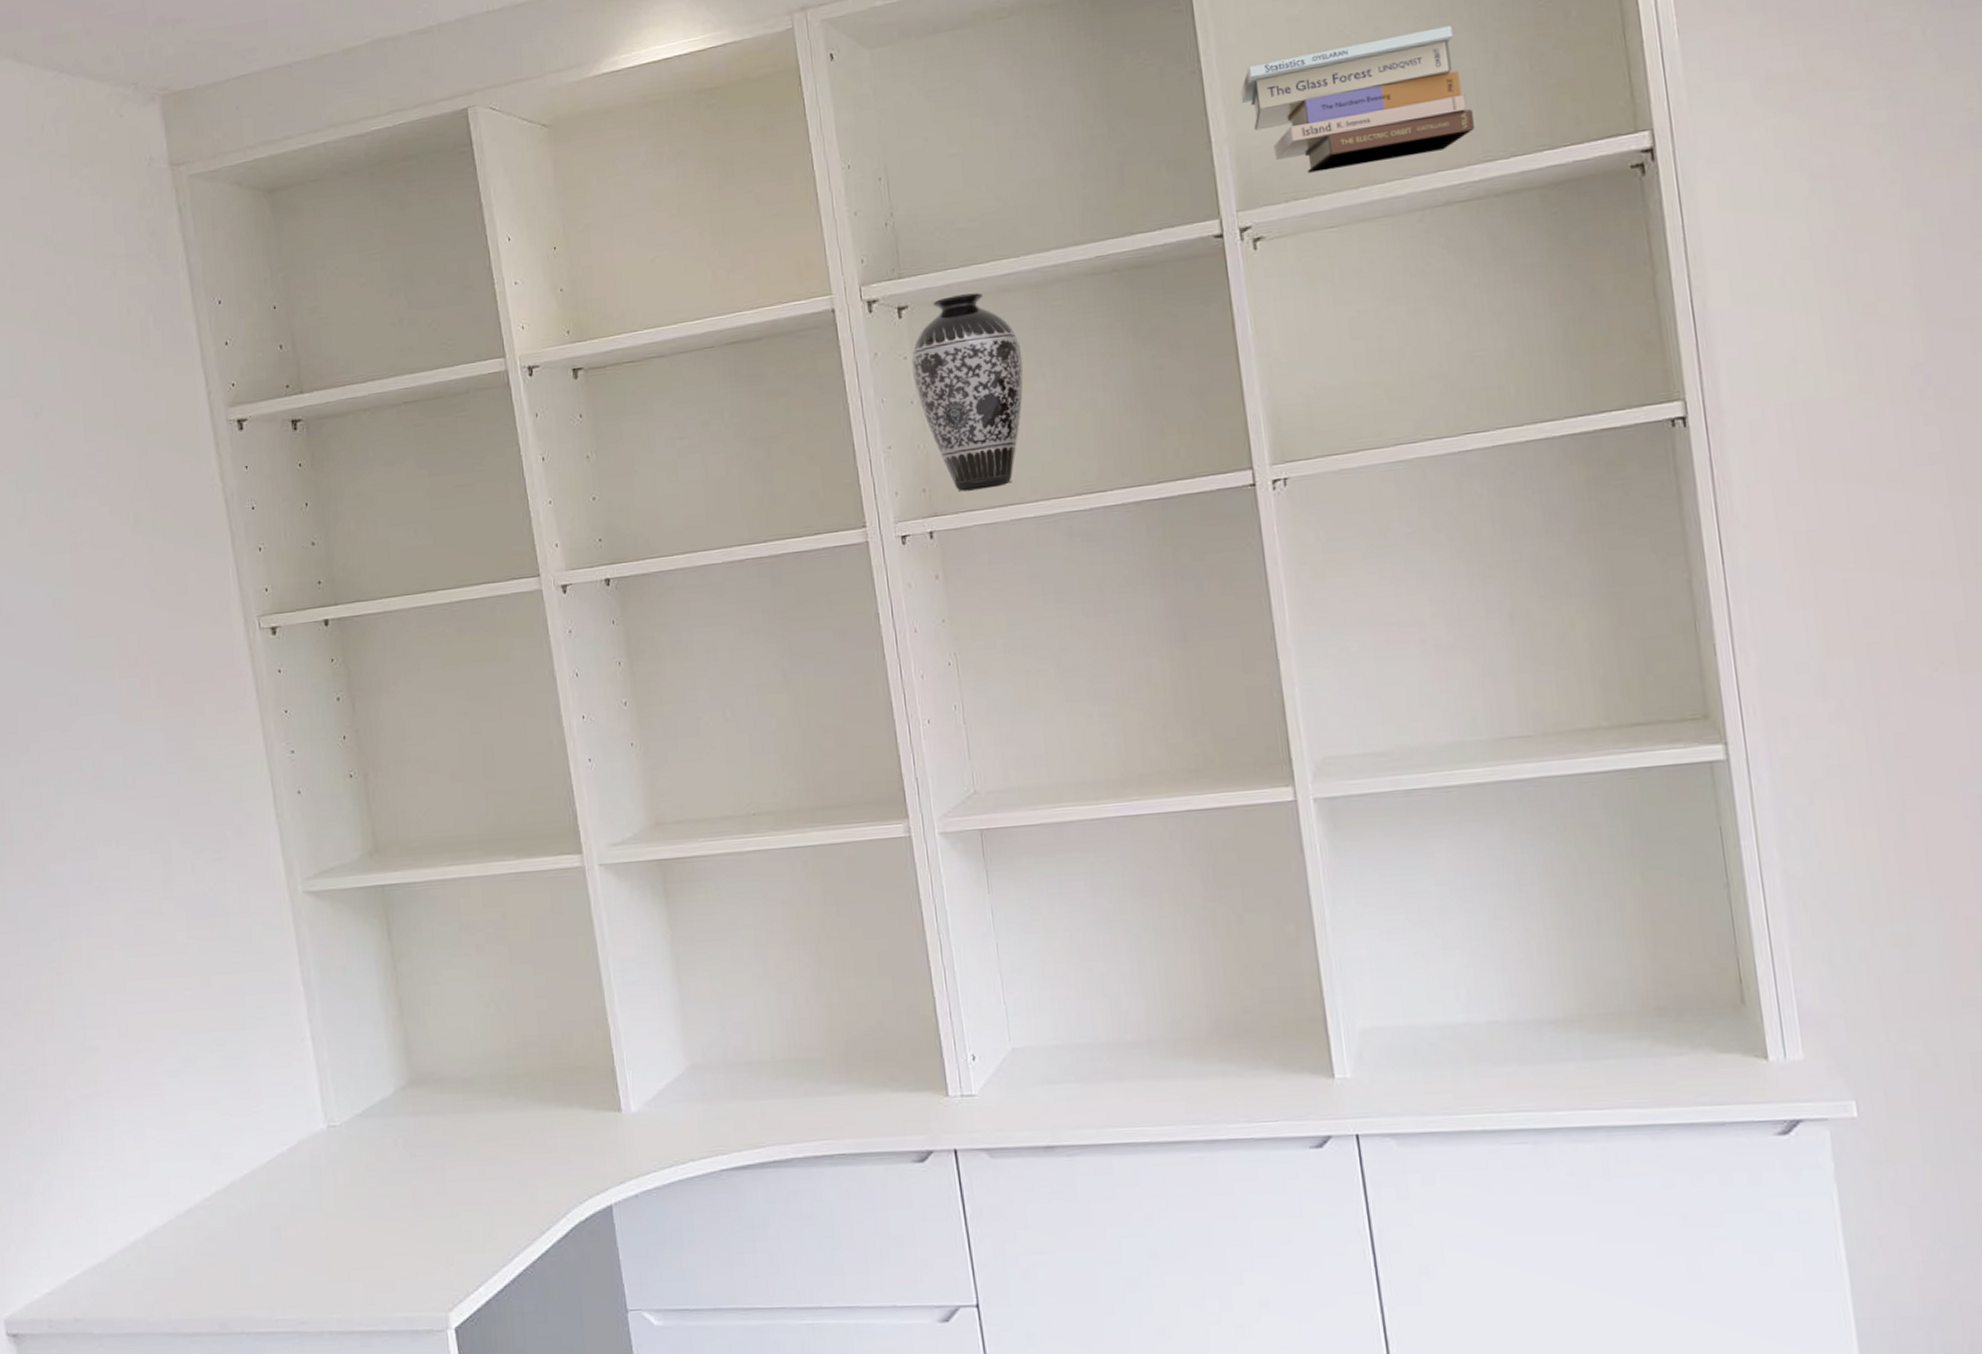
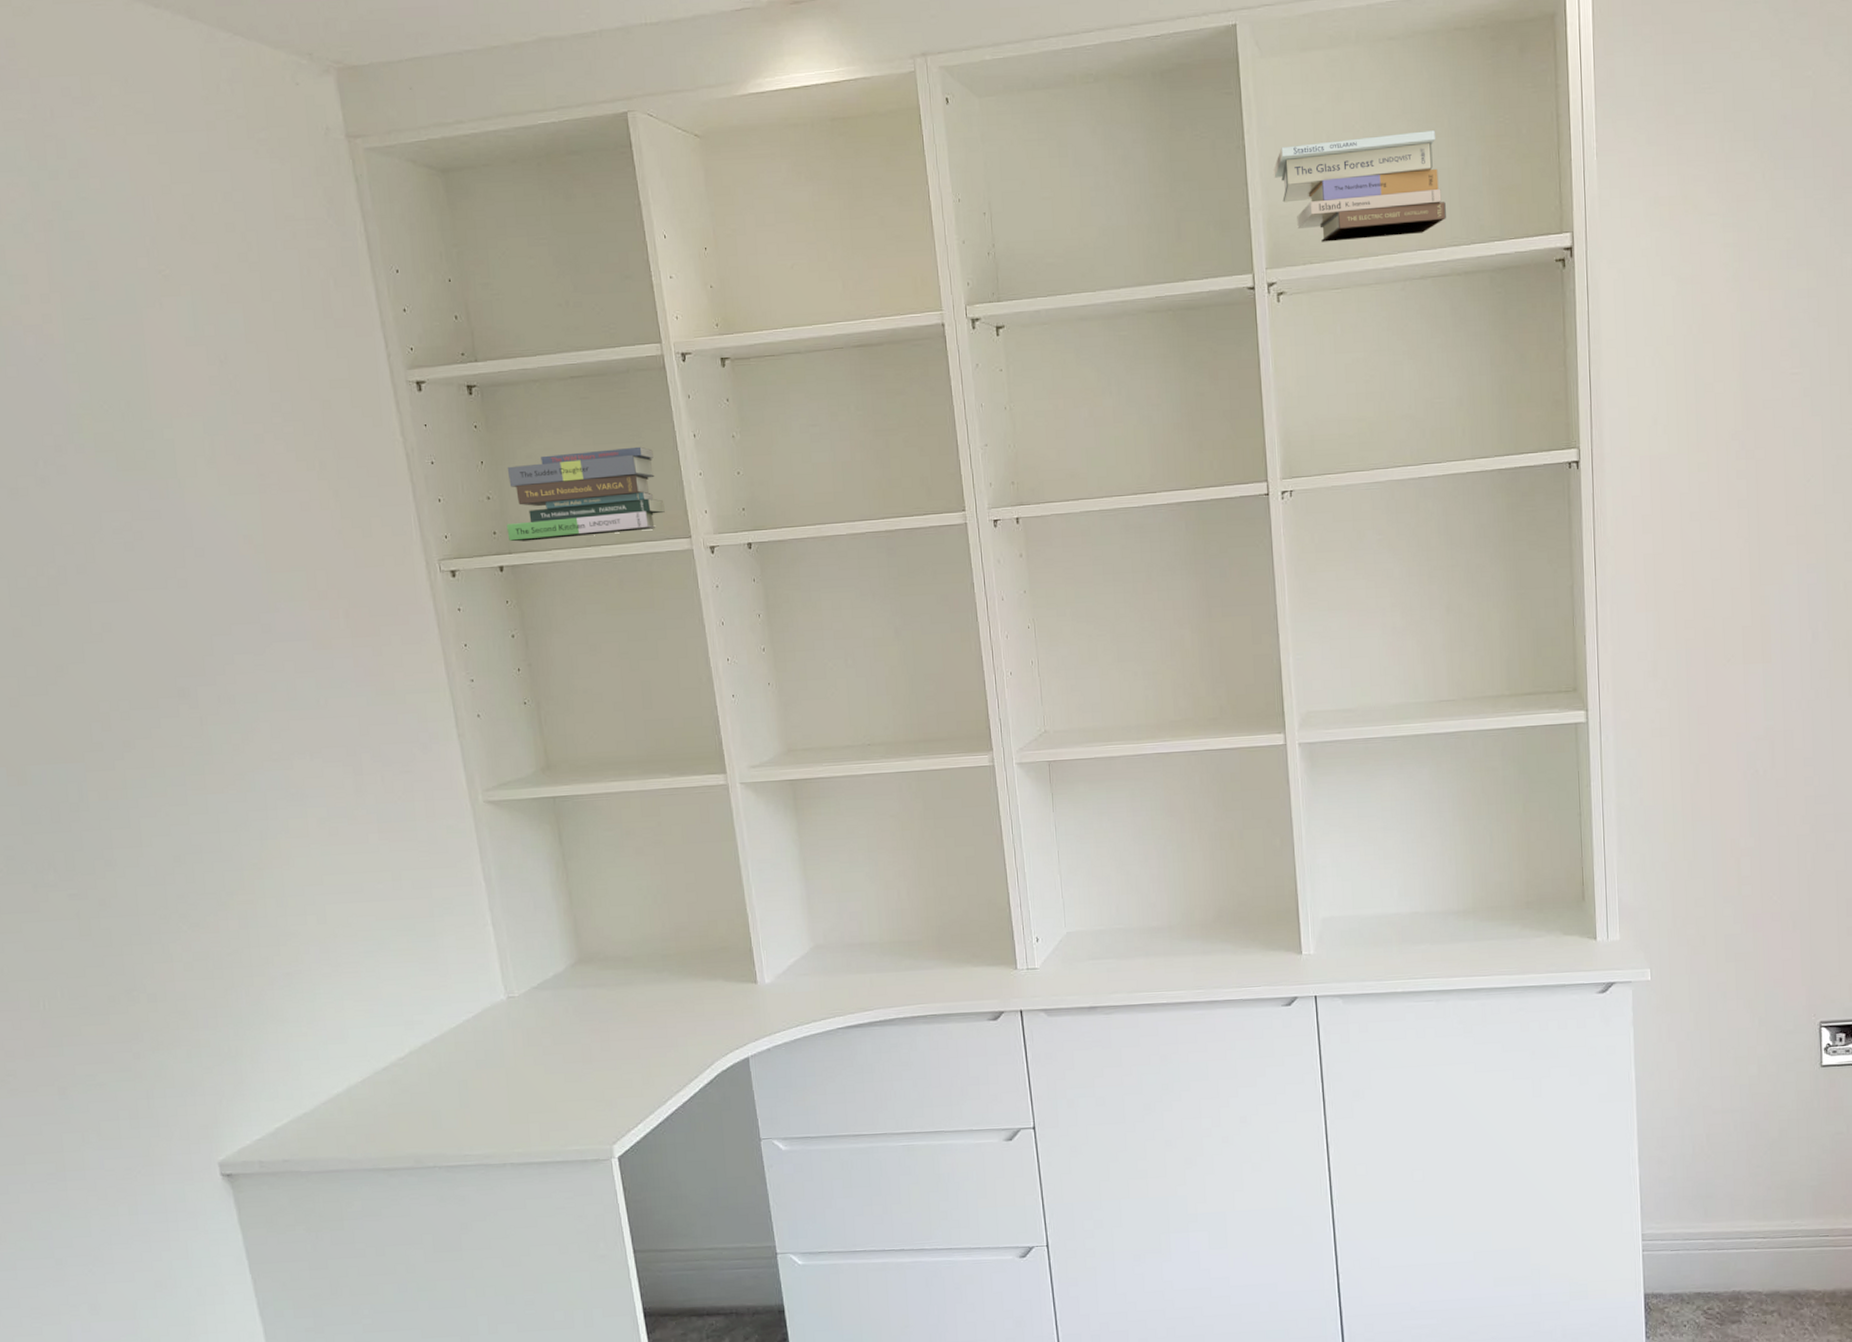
books: none [332,475,510,591] -> present [506,446,665,542]
decorative vase: present [910,292,1024,492] -> none [1005,319,1095,486]

